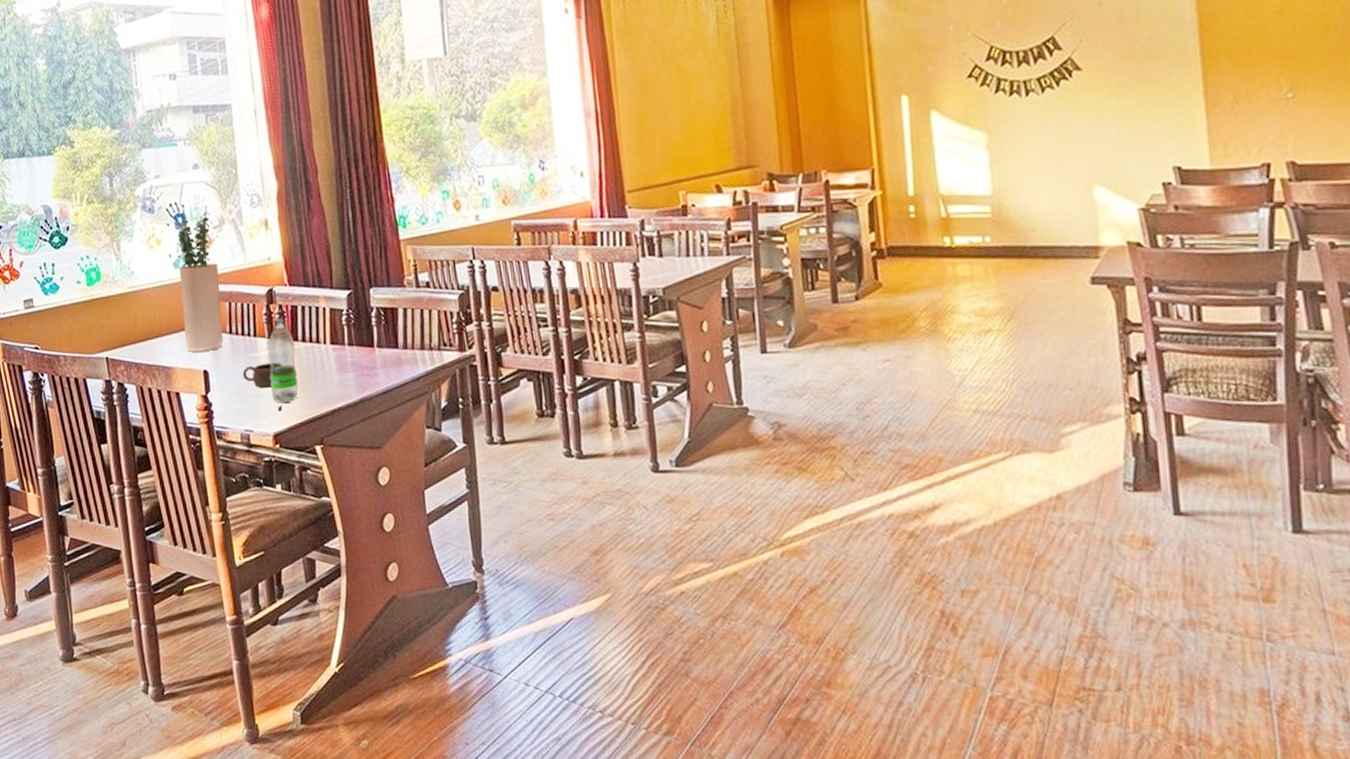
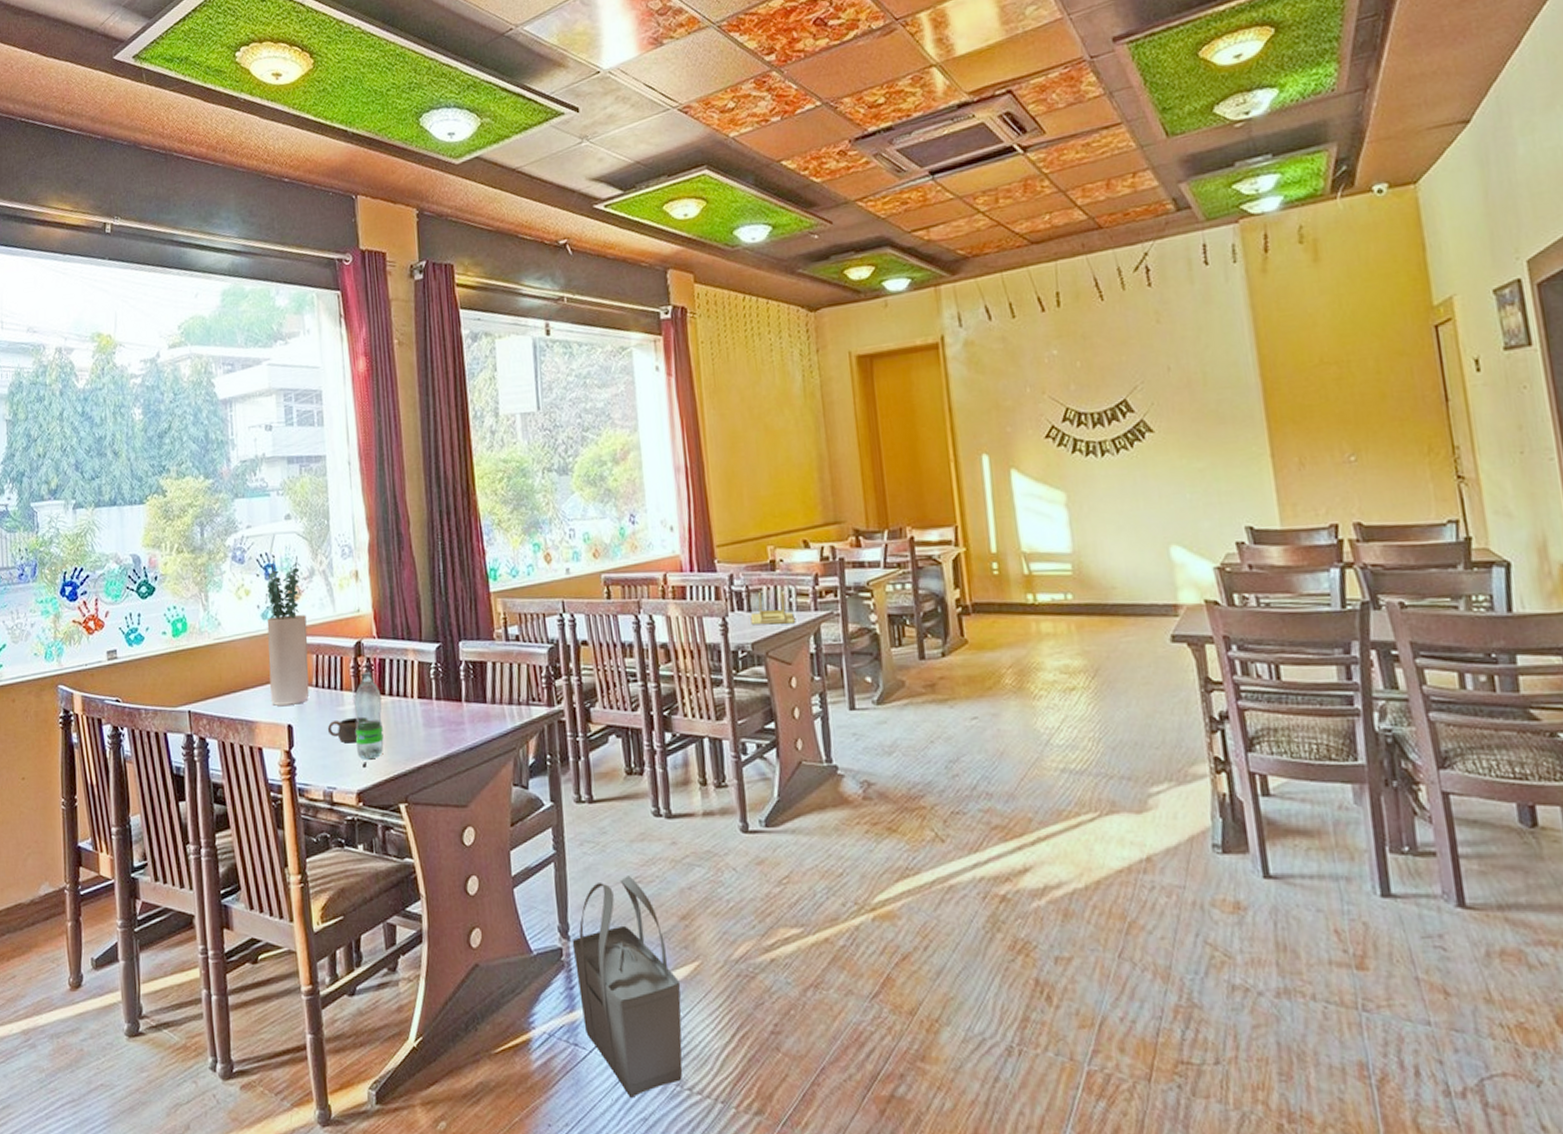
shopping bag: none [486,513,595,719] -> present [572,876,683,1098]
napkin holder: none [661,236,706,270] -> present [750,591,795,625]

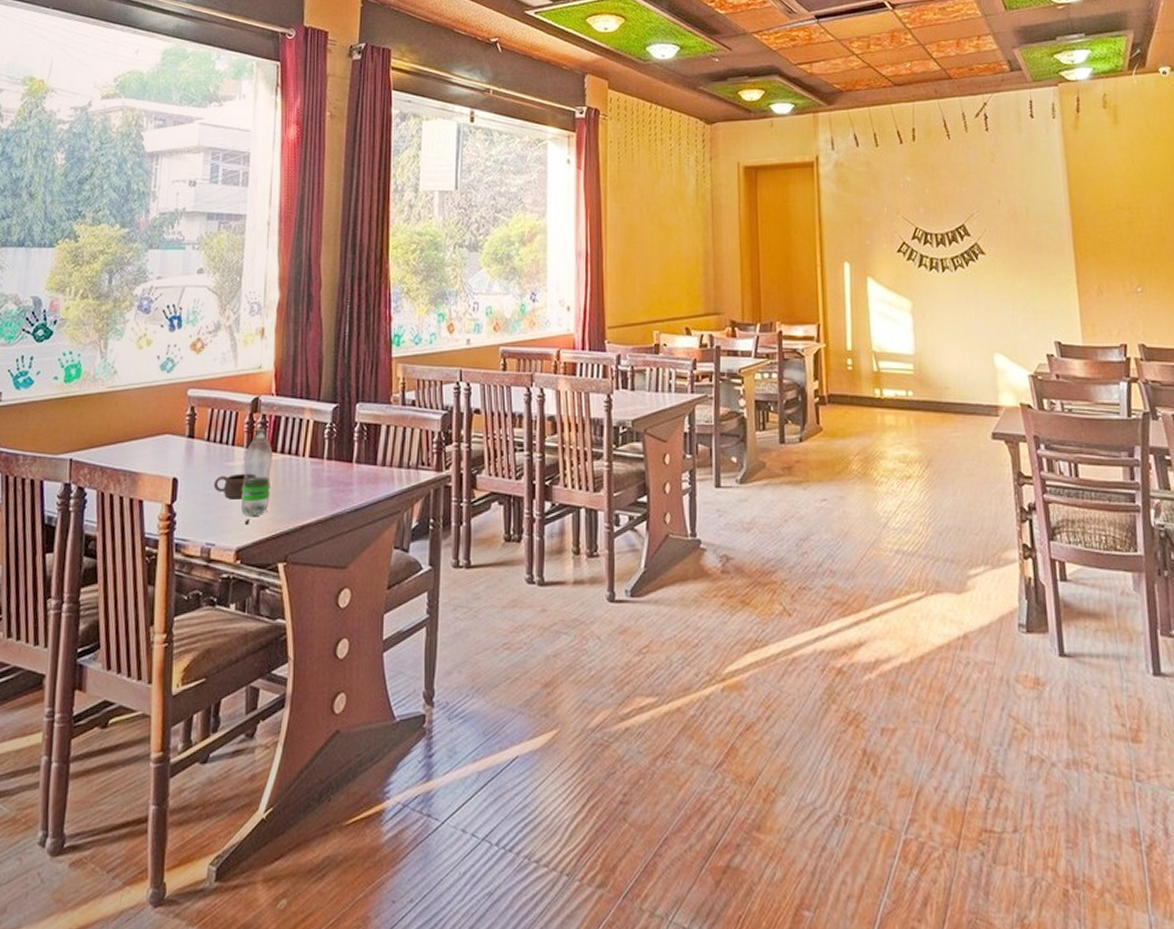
vase: present [266,556,310,706] -> none [158,309,207,458]
shopping bag: present [572,876,683,1098] -> none [435,642,538,871]
napkin holder: present [750,591,795,625] -> none [633,372,672,404]

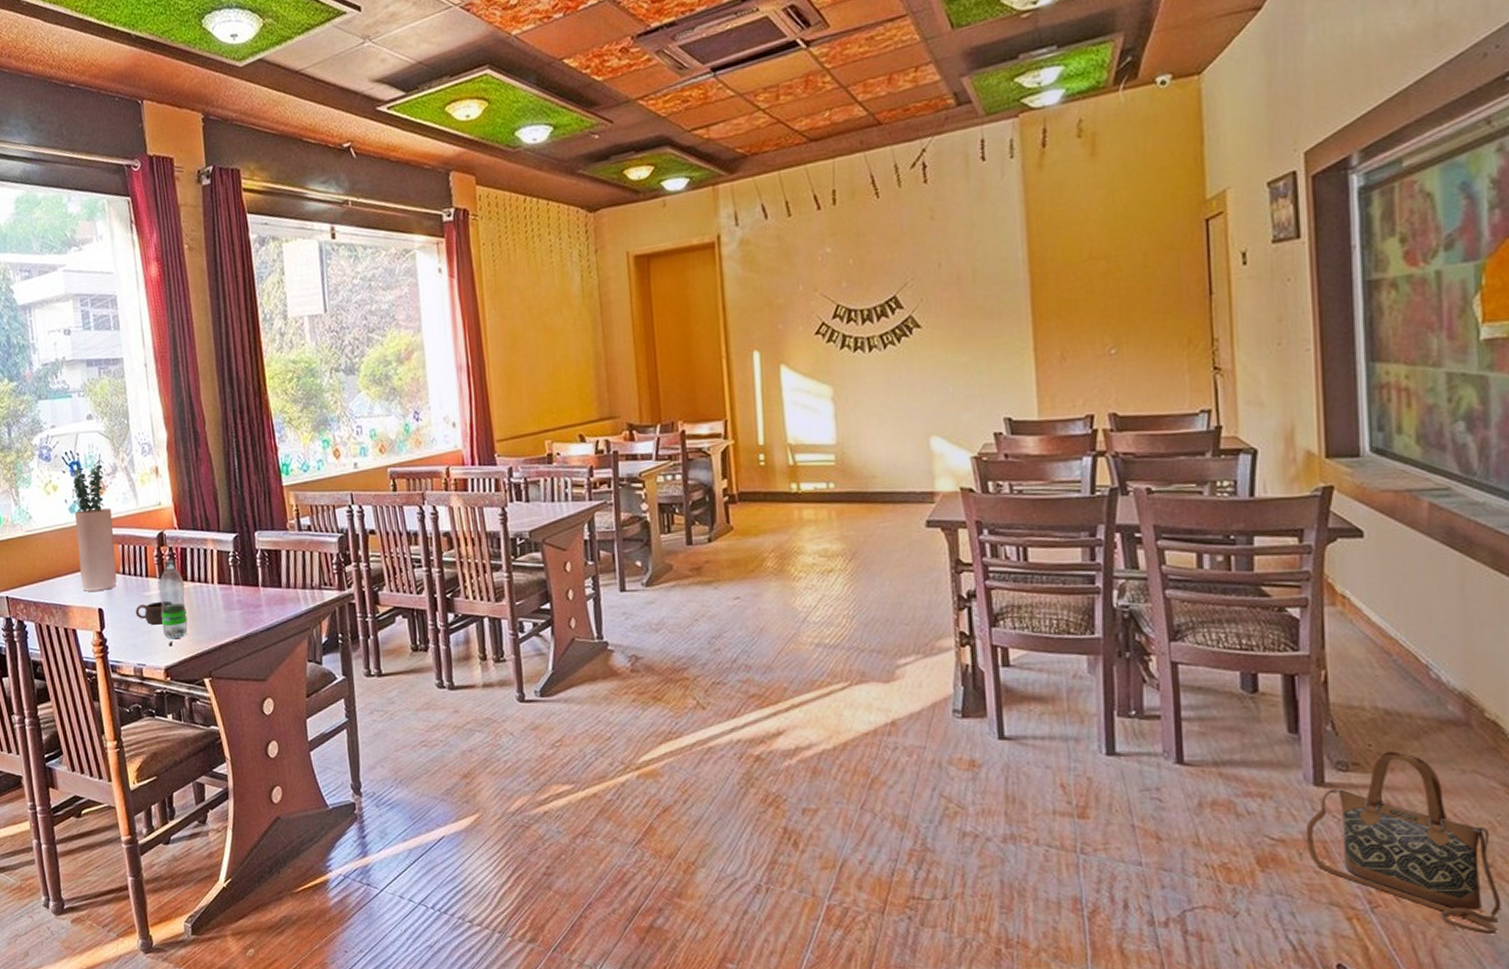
vase: none [158,309,207,458] -> present [73,453,118,591]

